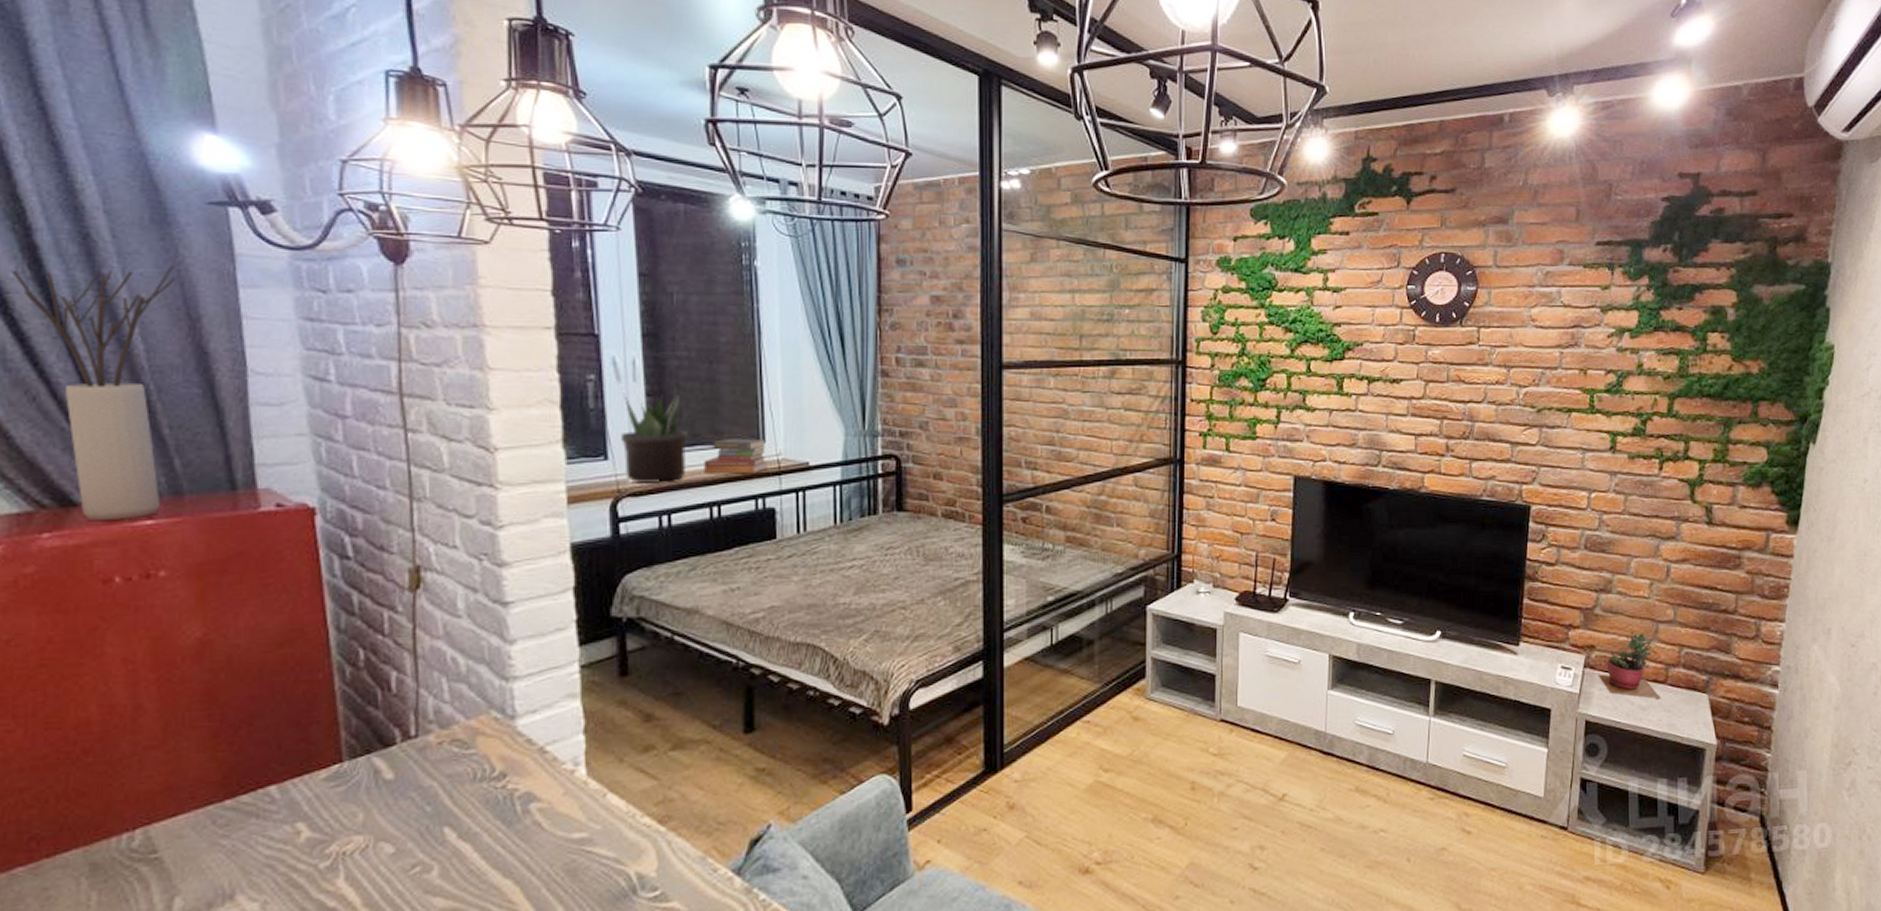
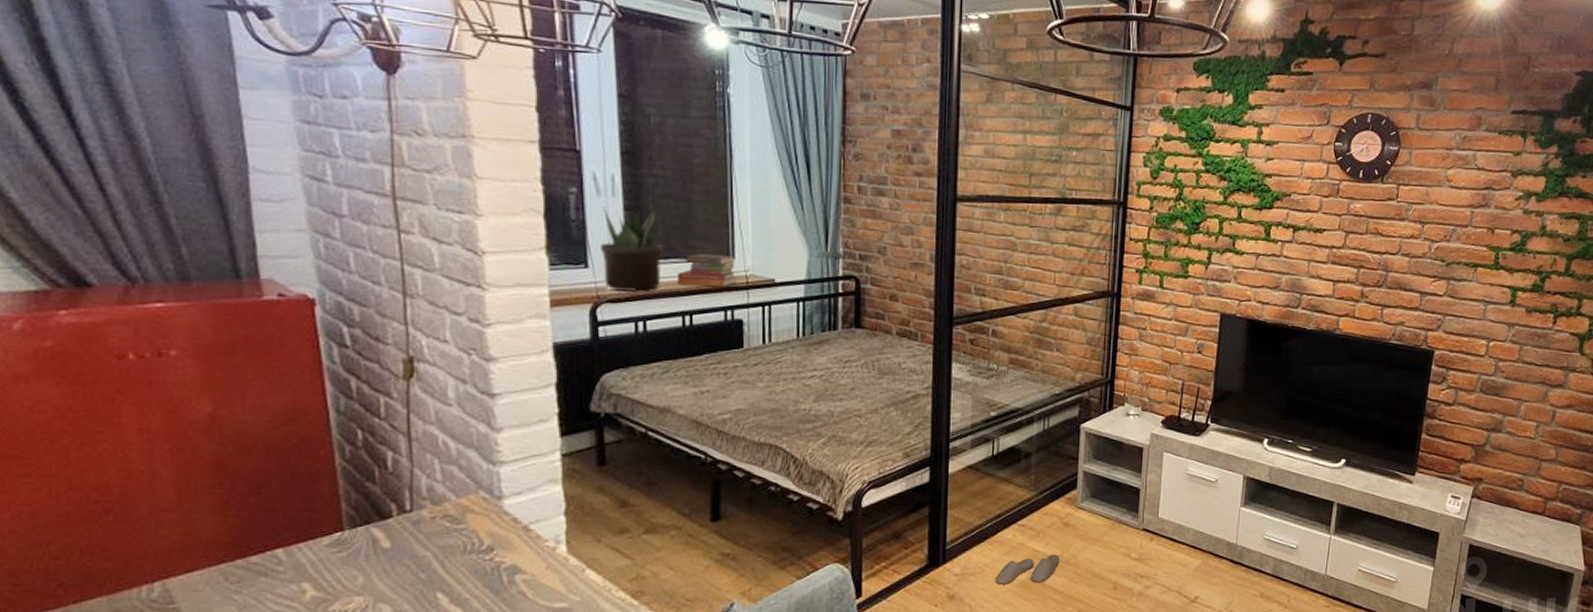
vase: present [11,264,177,522] -> none [21,61,179,302]
slippers: none [1059,753,1130,790] -> present [994,554,1059,585]
succulent plant: present [1597,630,1662,700] -> none [1483,467,1539,529]

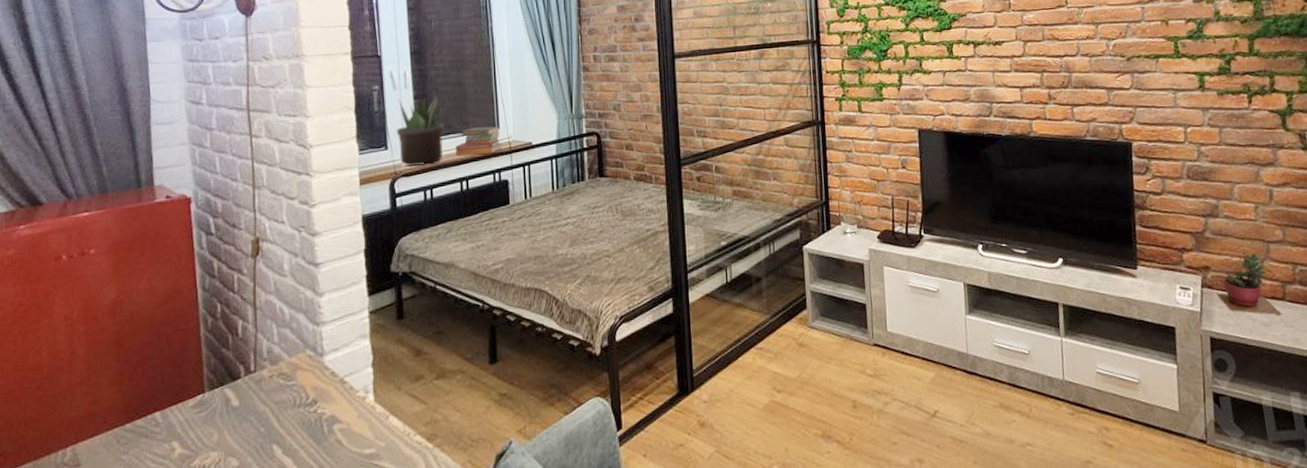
slippers: present [994,554,1059,585] -> none [740,375,799,410]
succulent plant: none [1483,467,1539,529] -> present [1216,251,1283,316]

